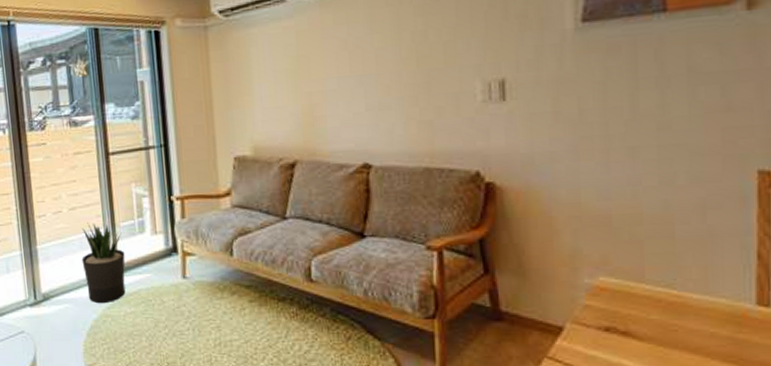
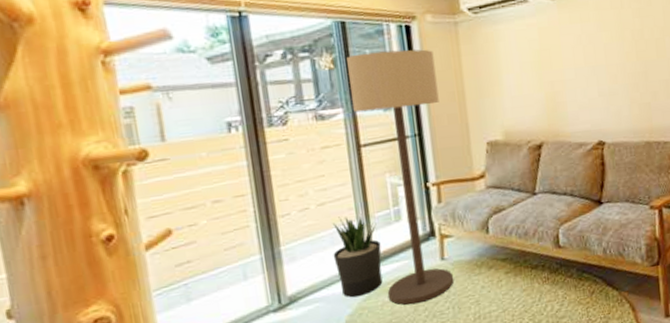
floor lamp: none [99,56,195,320] -> present [347,49,454,305]

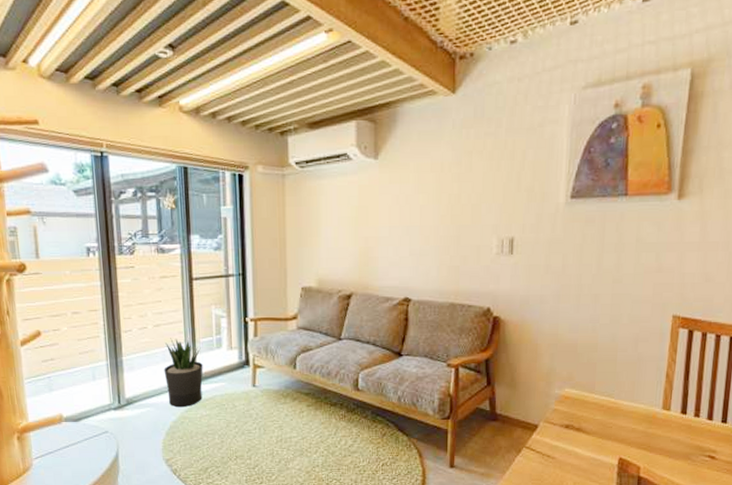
floor lamp: present [347,49,454,305] -> none [186,196,263,421]

